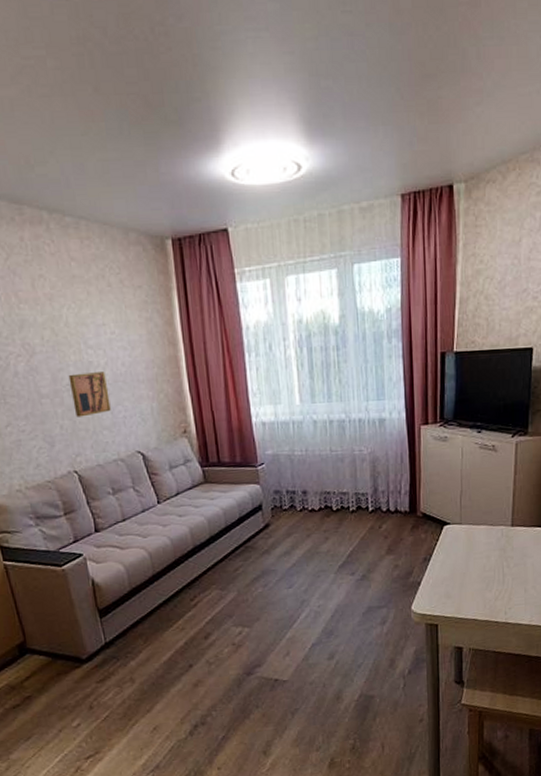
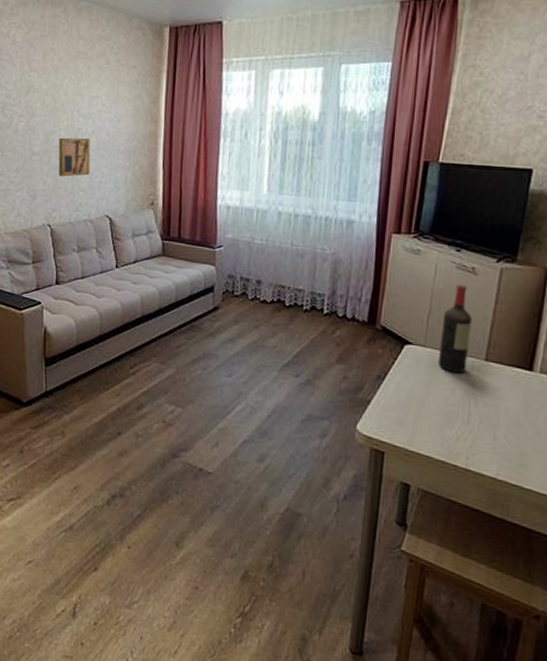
wine bottle: none [473,462,498,543] -> present [438,284,472,374]

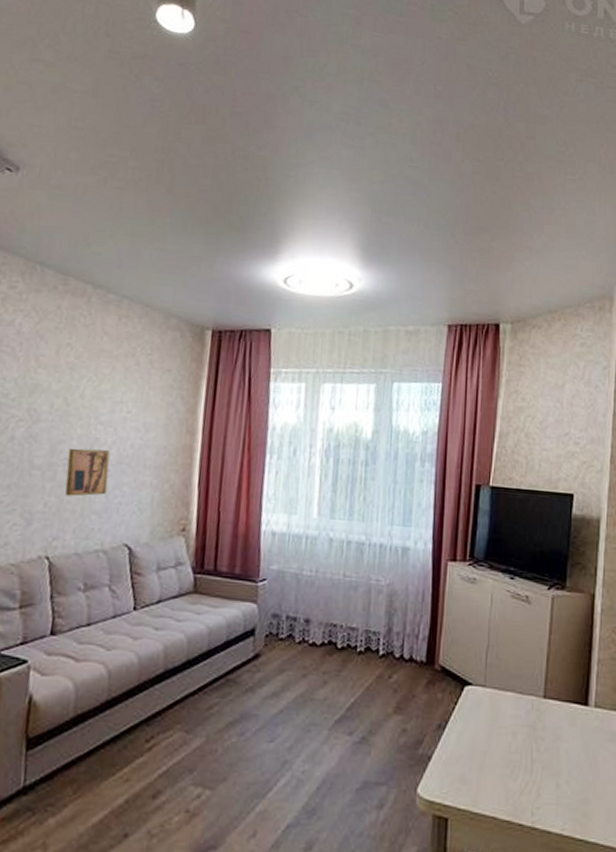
wine bottle: present [438,284,472,374] -> none [499,614,529,715]

